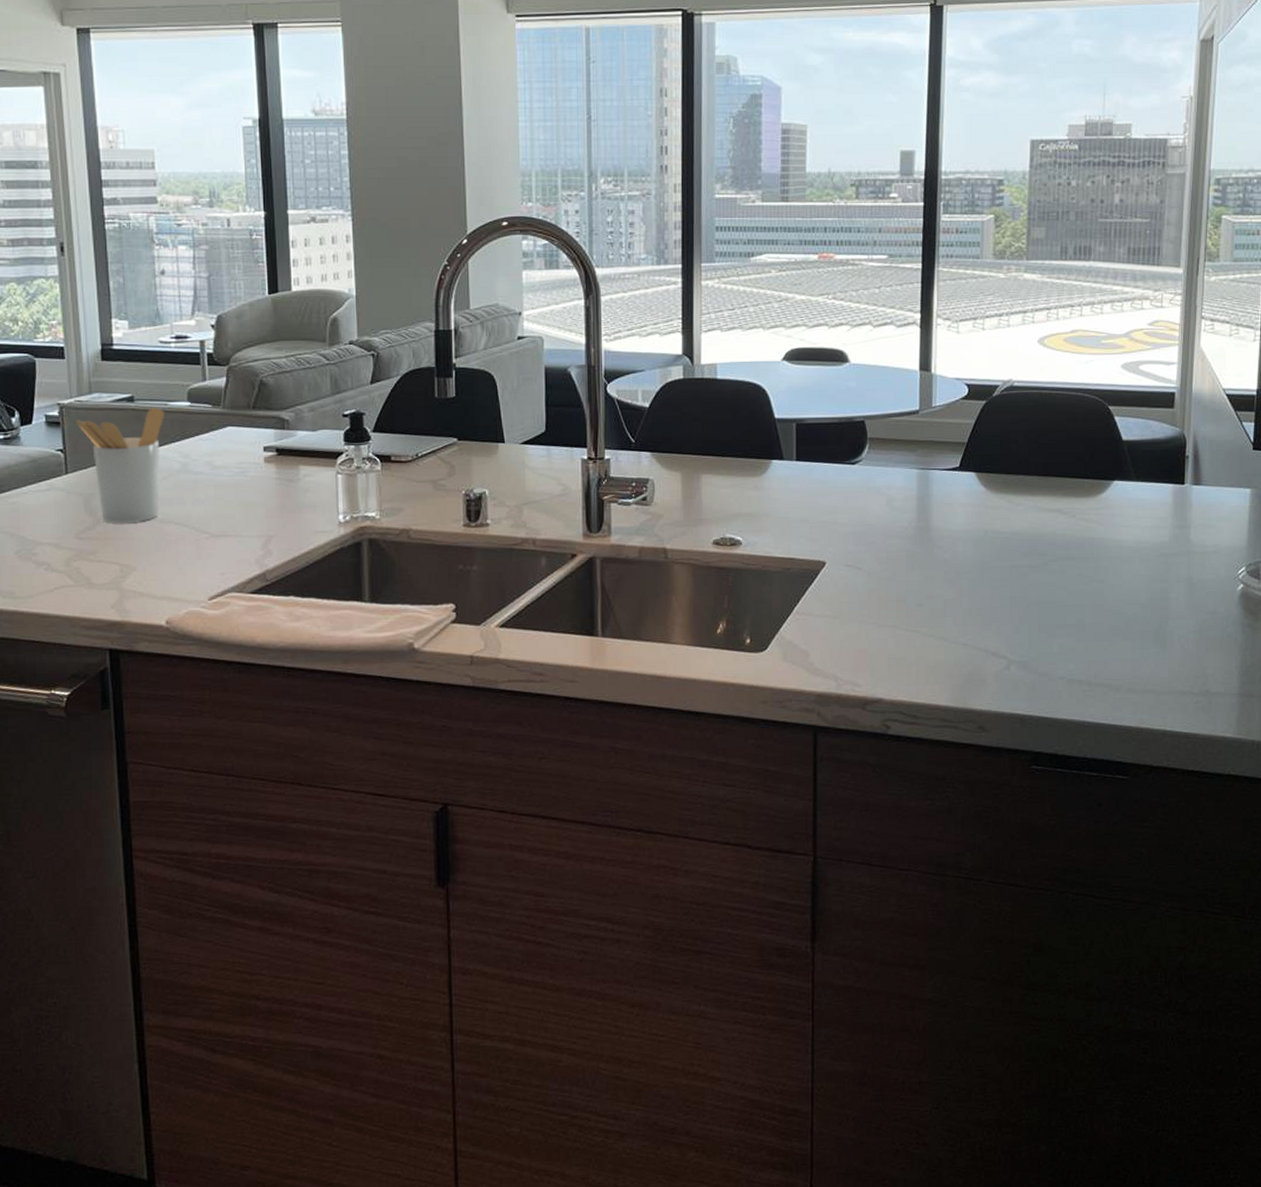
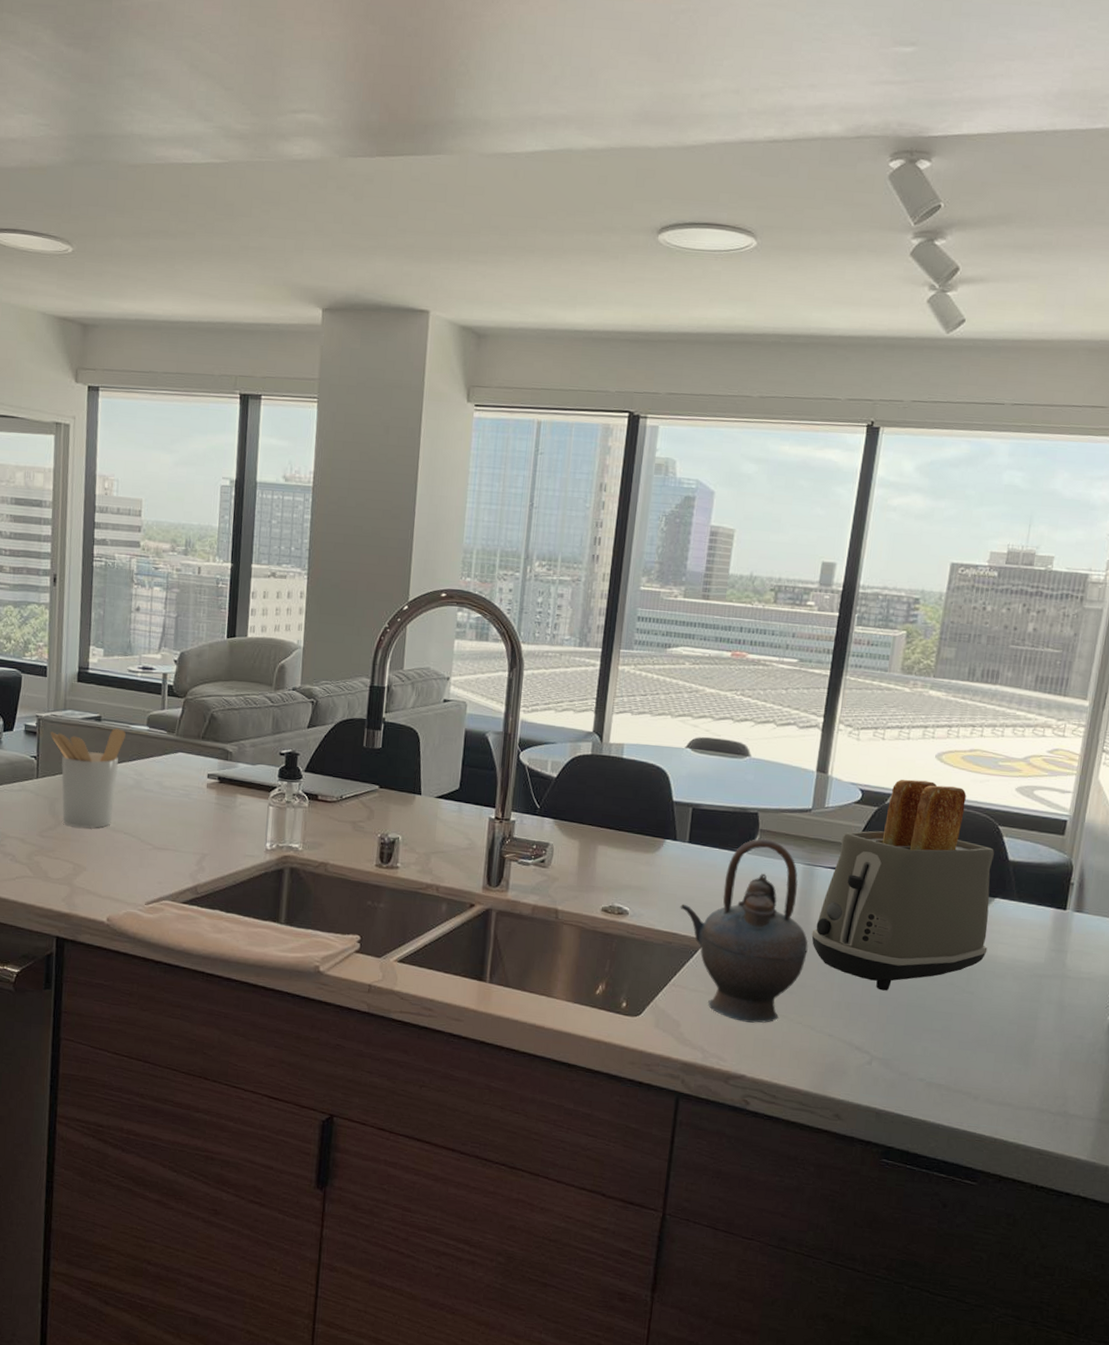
teapot: none [795,448,932,643] -> present [680,839,808,1023]
toaster: none [934,368,1112,591] -> present [811,779,994,991]

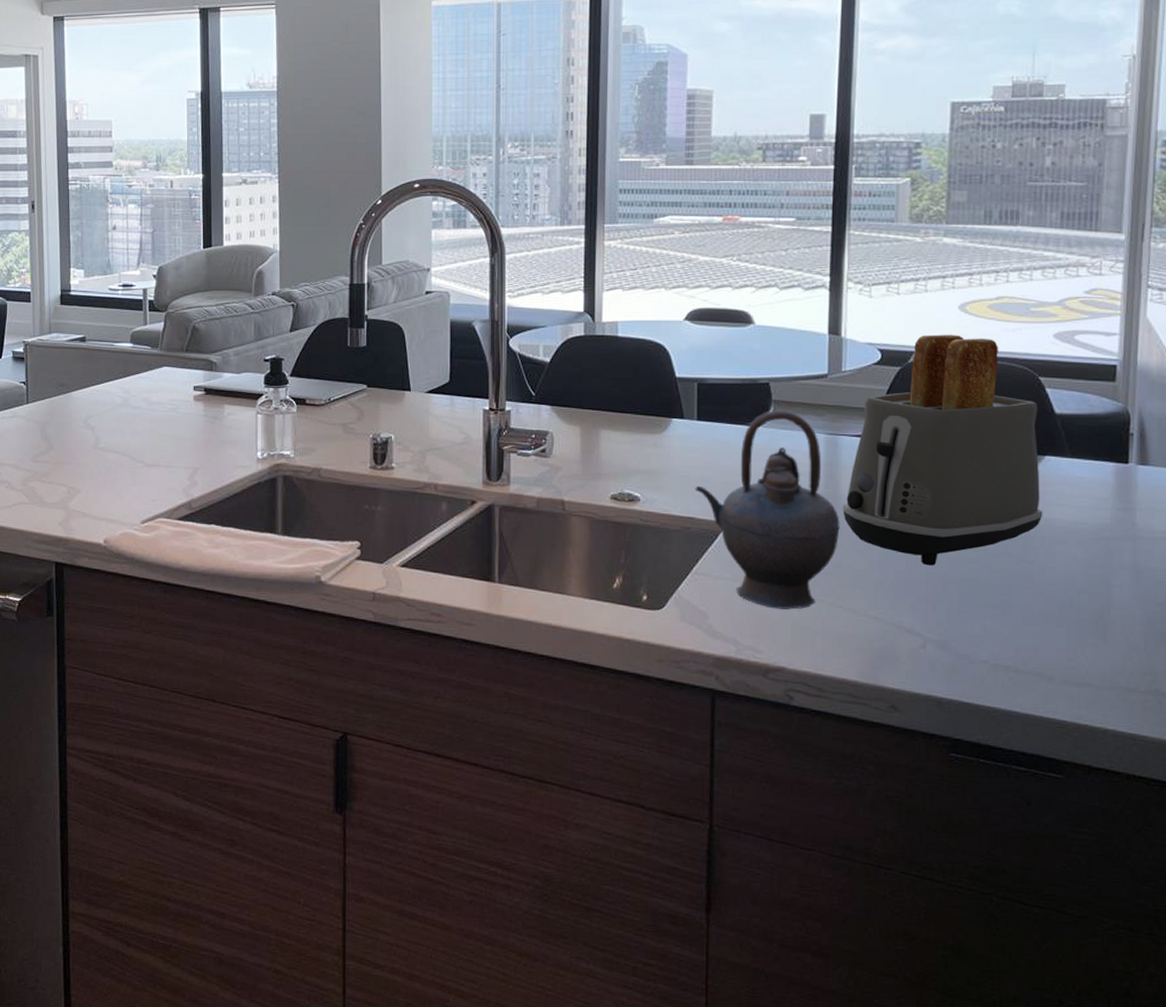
utensil holder: present [50,727,126,828] -> none [37,347,110,450]

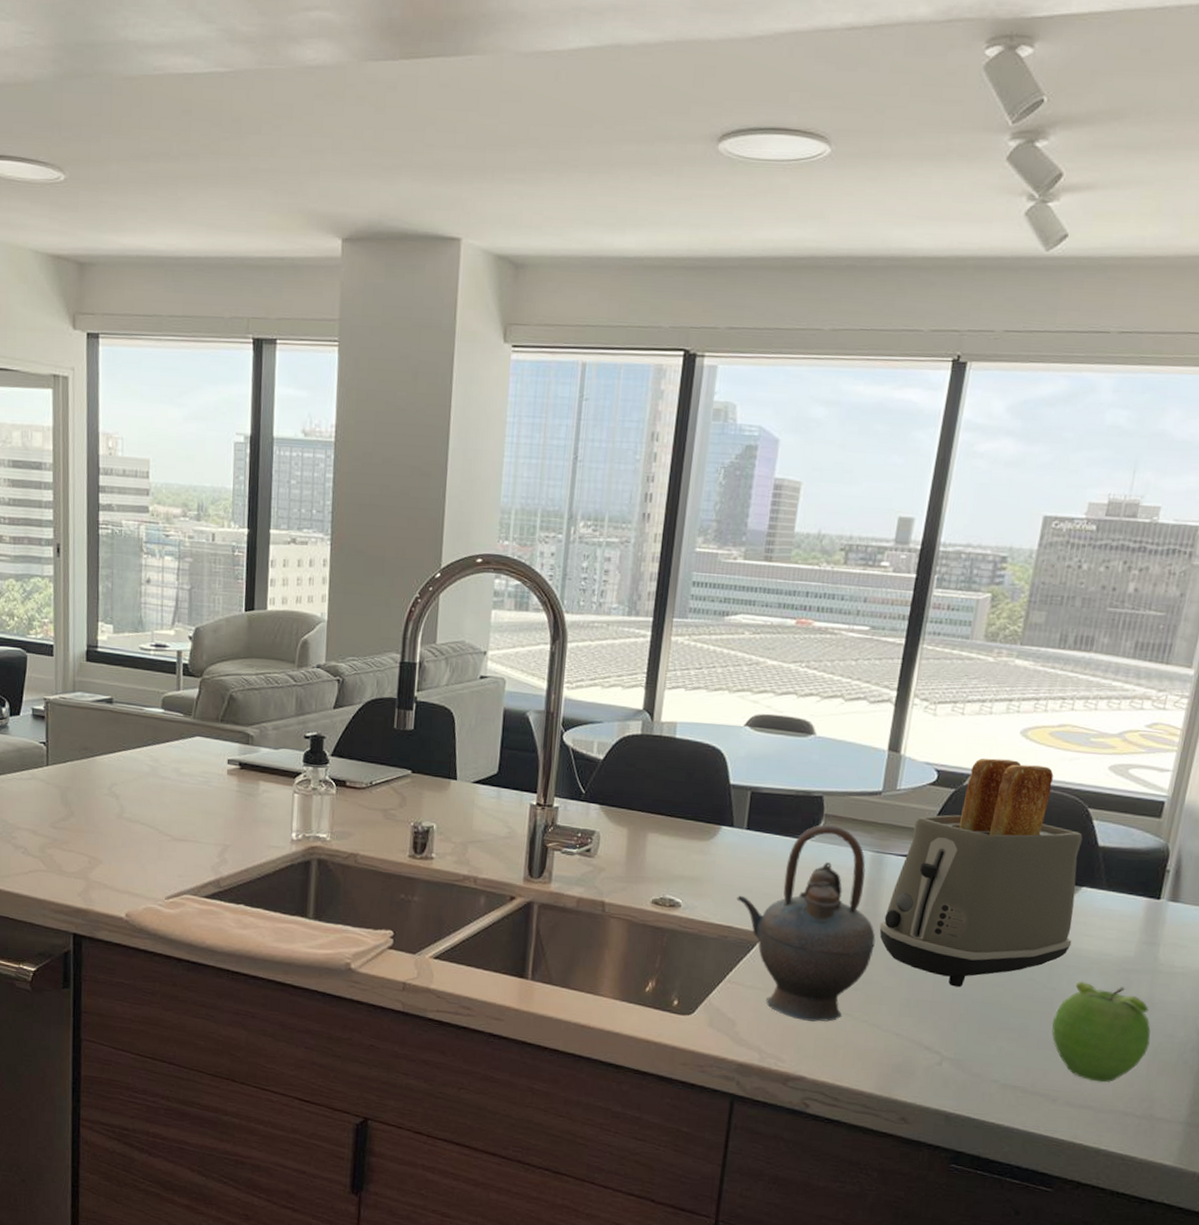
fruit: none [1035,552,1142,658] -> present [1051,981,1151,1083]

